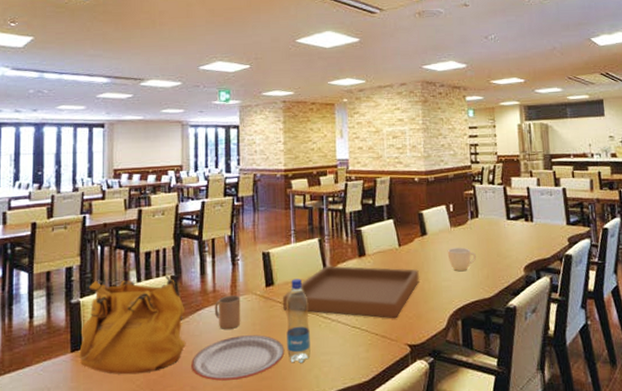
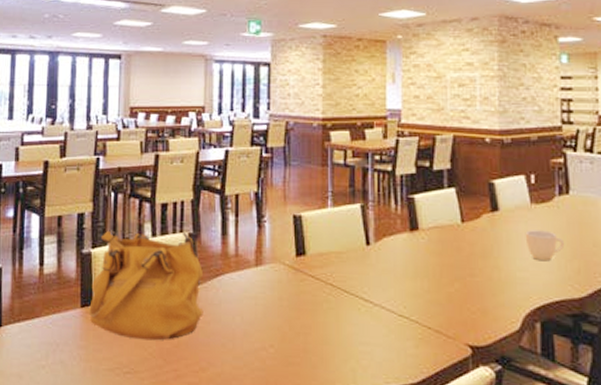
plate: present [191,335,285,381] -> none [209,310,316,361]
cup: present [215,295,241,329] -> none [237,261,266,301]
tray: present [283,265,420,318] -> none [316,238,488,310]
bottle: present [286,278,311,363] -> none [319,250,347,351]

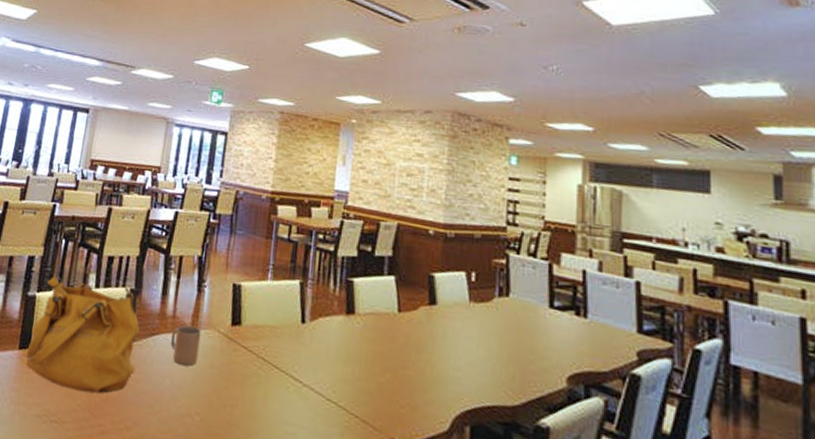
cup: none [237,261,266,301] -> present [171,325,201,366]
cup: present [525,230,564,262] -> none [461,328,500,364]

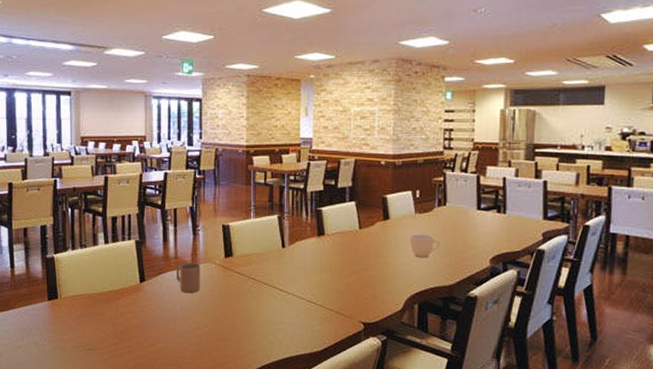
handbag: present [25,276,140,394] -> none [55,239,150,325]
cup: none [461,328,500,364] -> present [409,234,439,258]

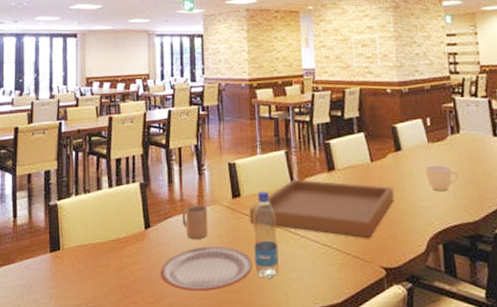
plate: none [155,300,241,338] -> present [161,247,253,291]
tray: none [241,242,379,296] -> present [250,179,395,238]
bottle: none [244,252,266,329] -> present [252,191,279,278]

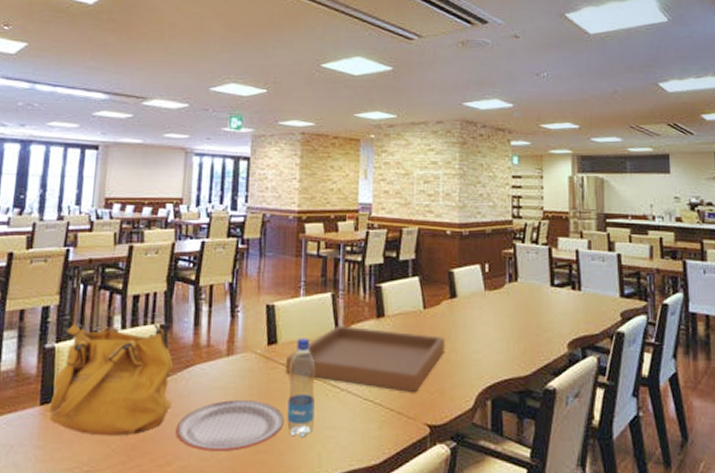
handbag: none [57,182,156,278] -> present [49,323,174,436]
cup: present [182,204,208,239] -> none [207,351,238,391]
cup: present [425,165,458,192] -> none [479,314,512,343]

